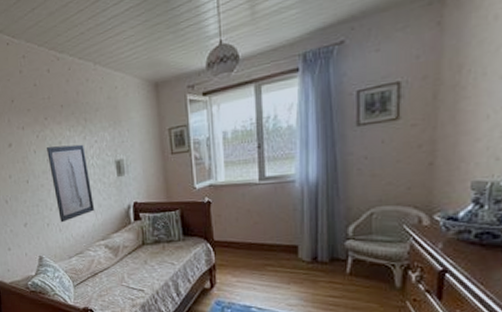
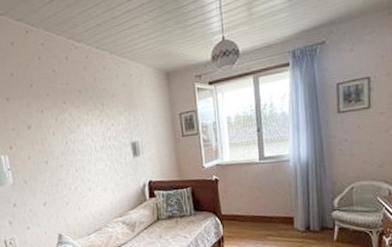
wall art: present [47,144,95,223] -> none [66,127,113,202]

